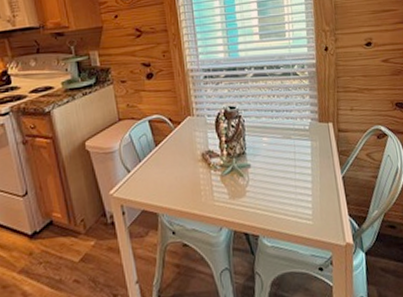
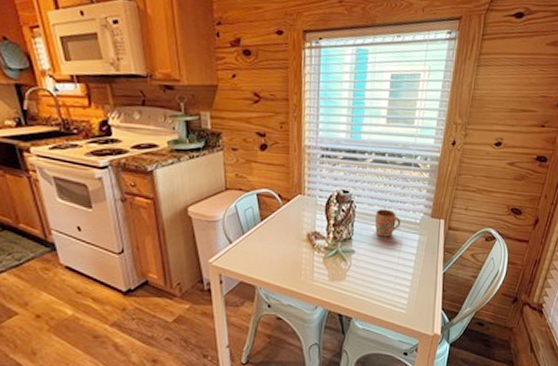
mug: none [264,119,291,147] -> present [374,209,401,237]

